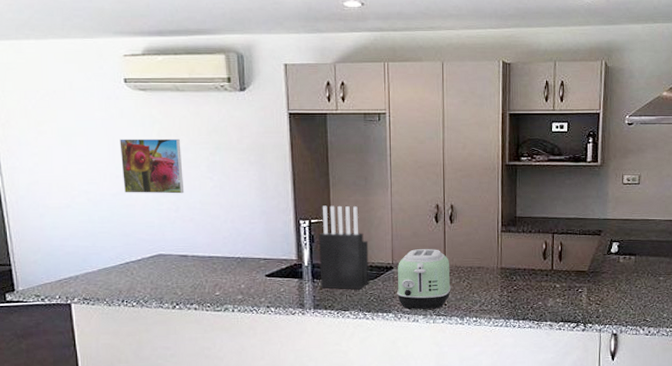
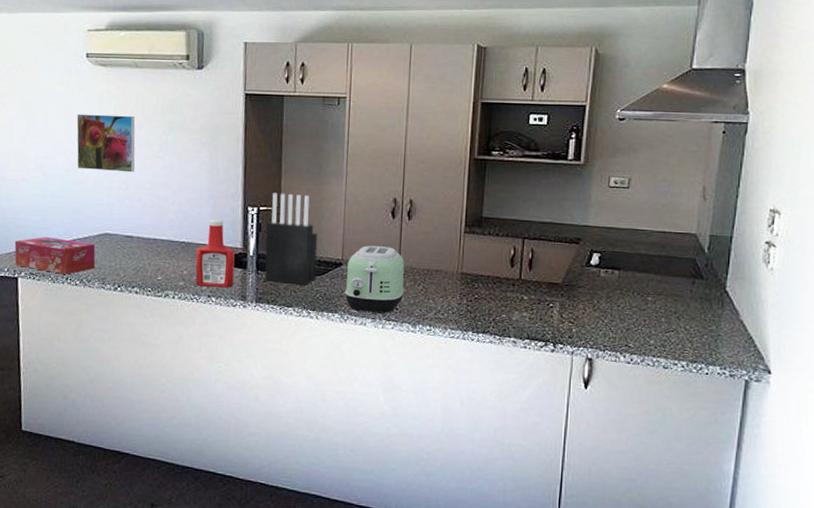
tissue box: none [64,261,152,297] -> present [14,236,96,274]
ketchup bottle: none [252,234,292,298] -> present [195,219,235,288]

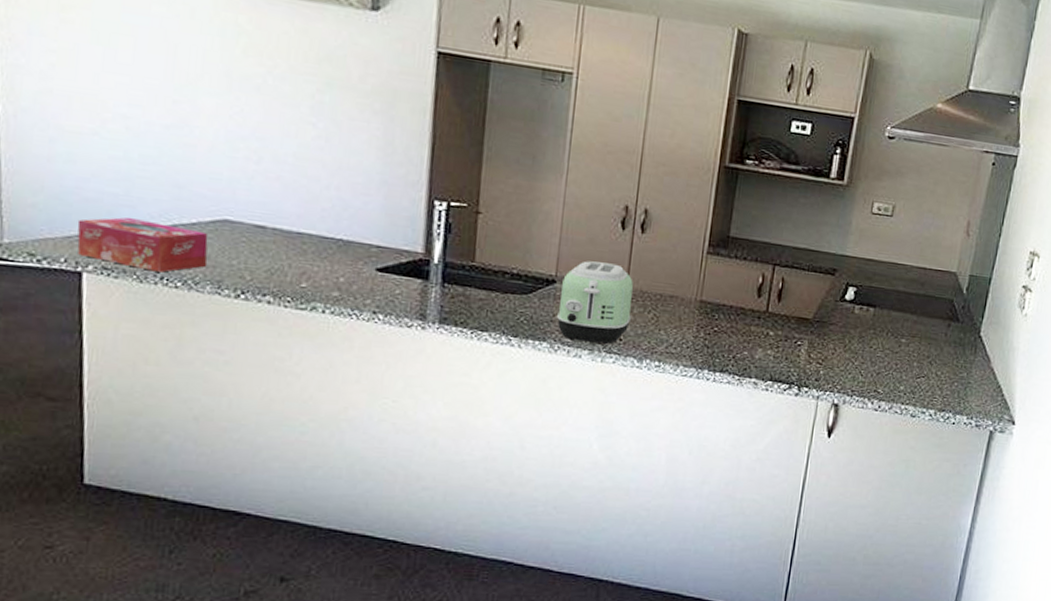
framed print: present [76,114,135,173] -> none [182,49,275,140]
ketchup bottle: present [195,219,235,288] -> none [356,212,414,303]
knife block: present [265,193,318,286] -> none [453,185,527,306]

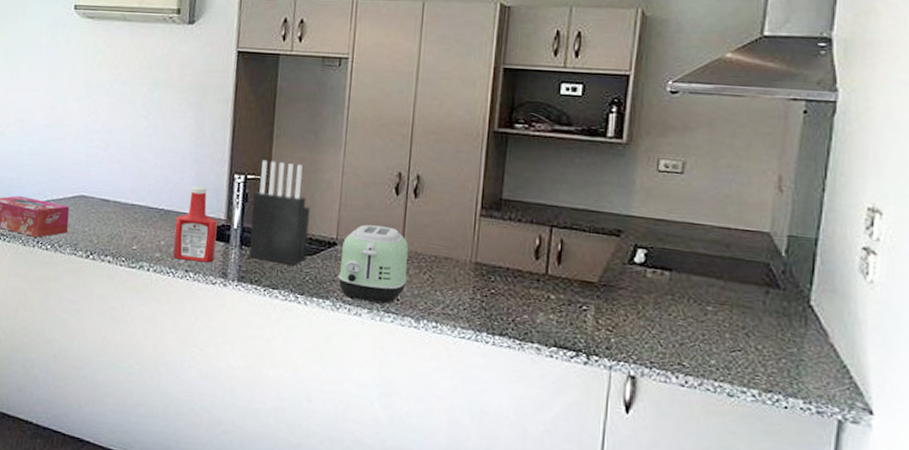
ketchup bottle: none [356,212,414,303] -> present [173,186,218,263]
knife block: none [453,185,527,306] -> present [249,160,311,266]

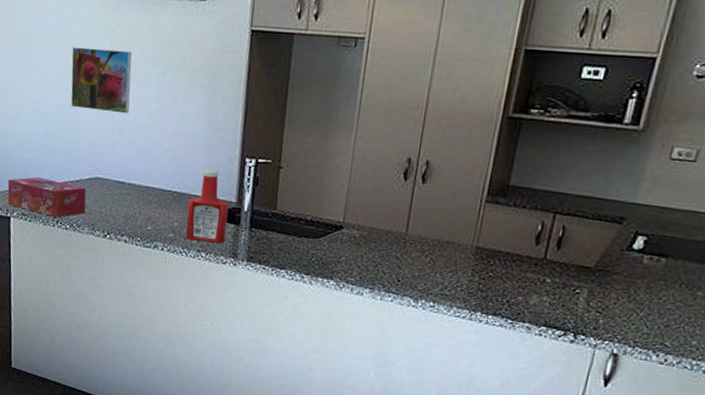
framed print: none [57,67,120,132] -> present [71,47,132,114]
knife block: present [249,160,311,266] -> none [258,144,320,248]
toaster: present [338,224,408,304] -> none [343,209,413,284]

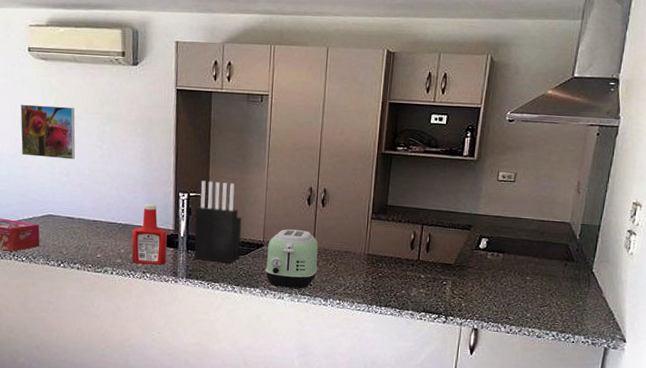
knife block: none [258,144,320,248] -> present [194,180,242,264]
toaster: none [343,209,413,284] -> present [265,229,318,288]

